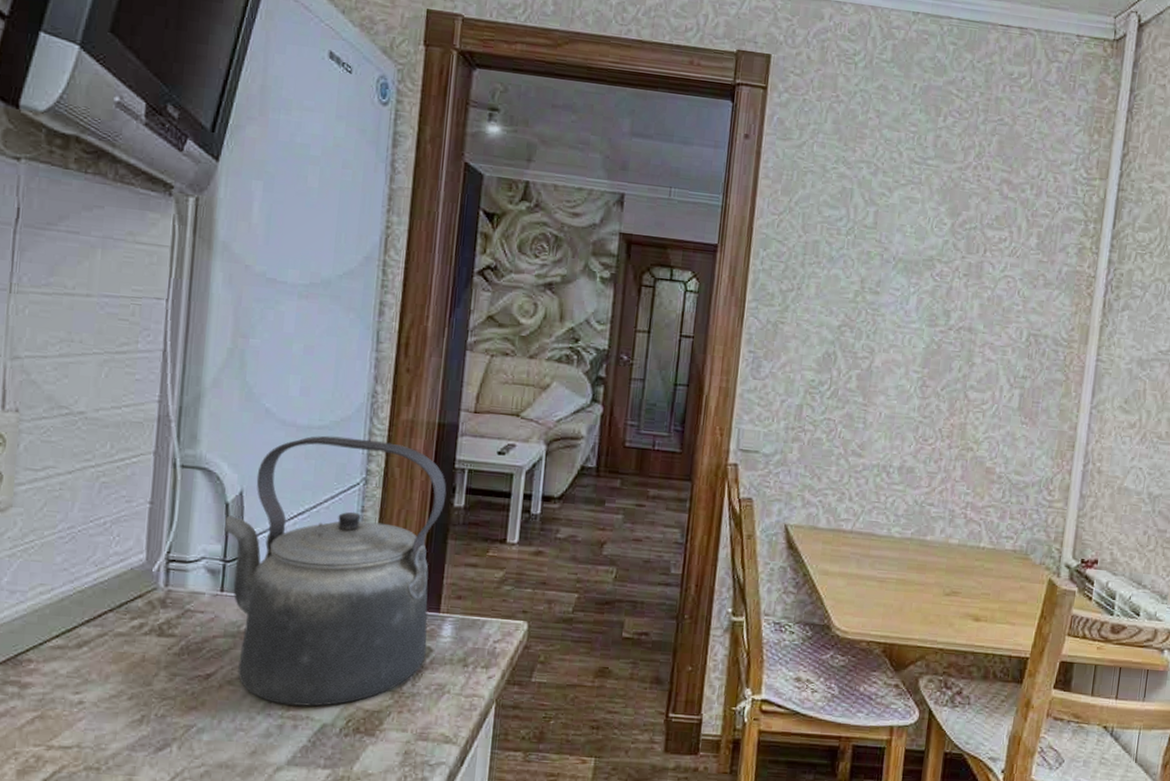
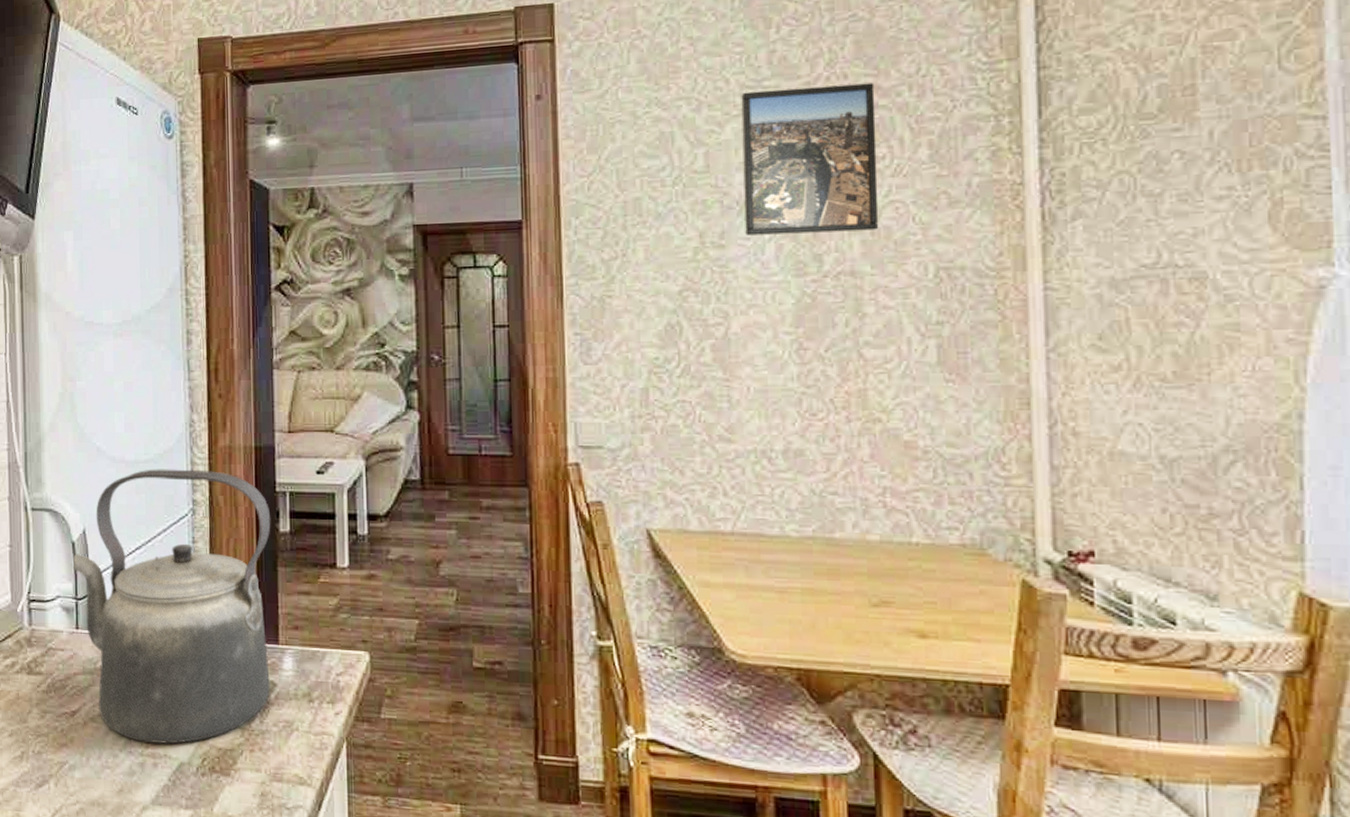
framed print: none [896,166,1008,297] -> present [741,83,879,236]

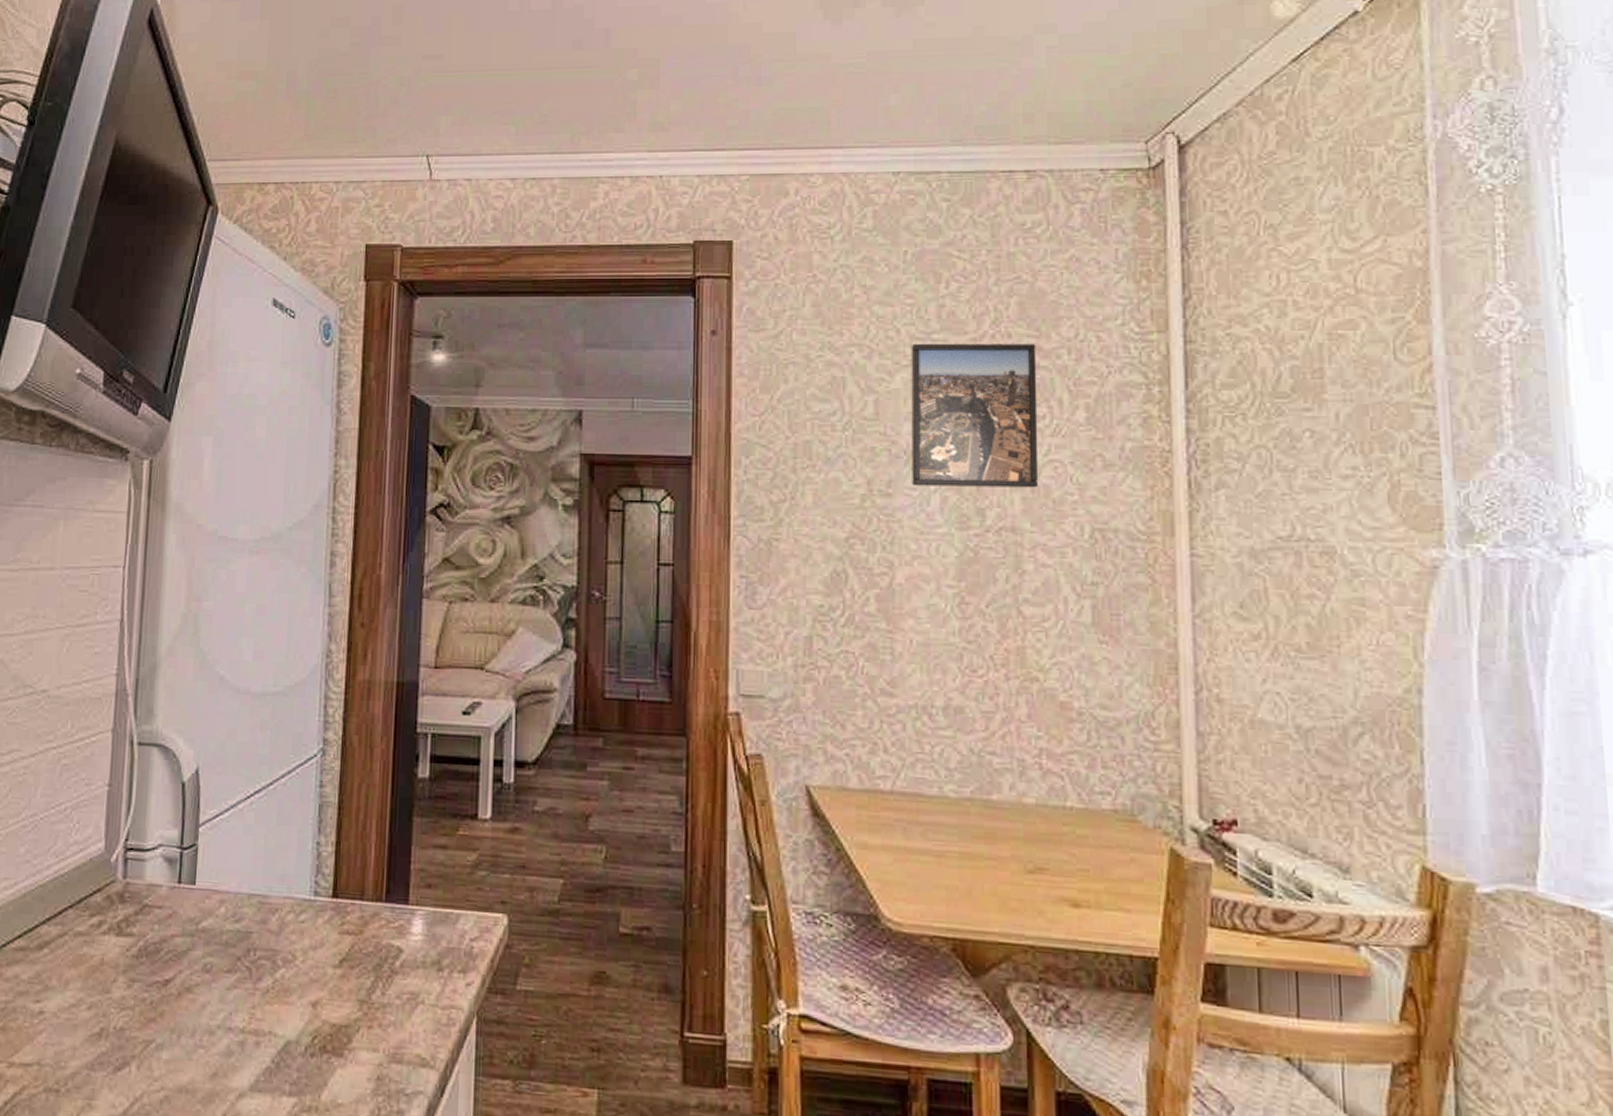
kettle: present [72,469,271,744] -> none [180,702,409,1019]

